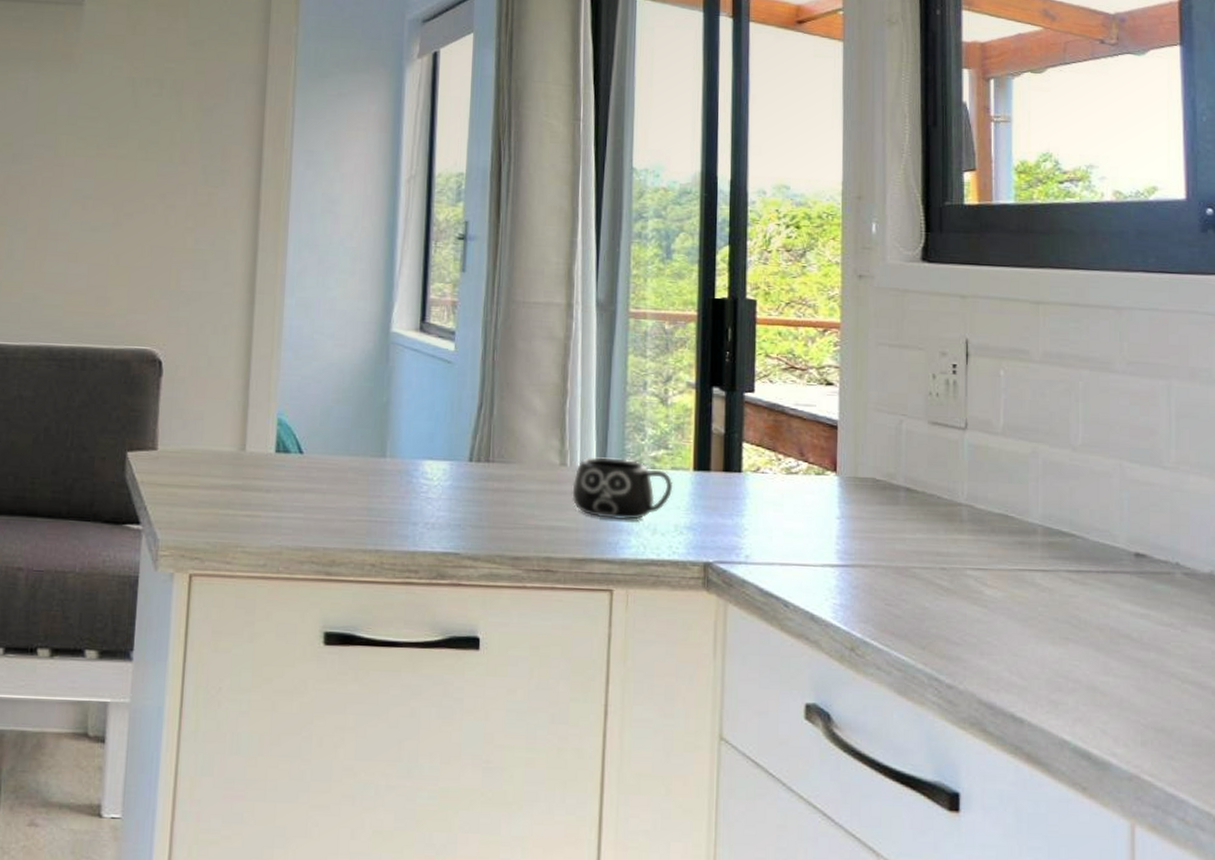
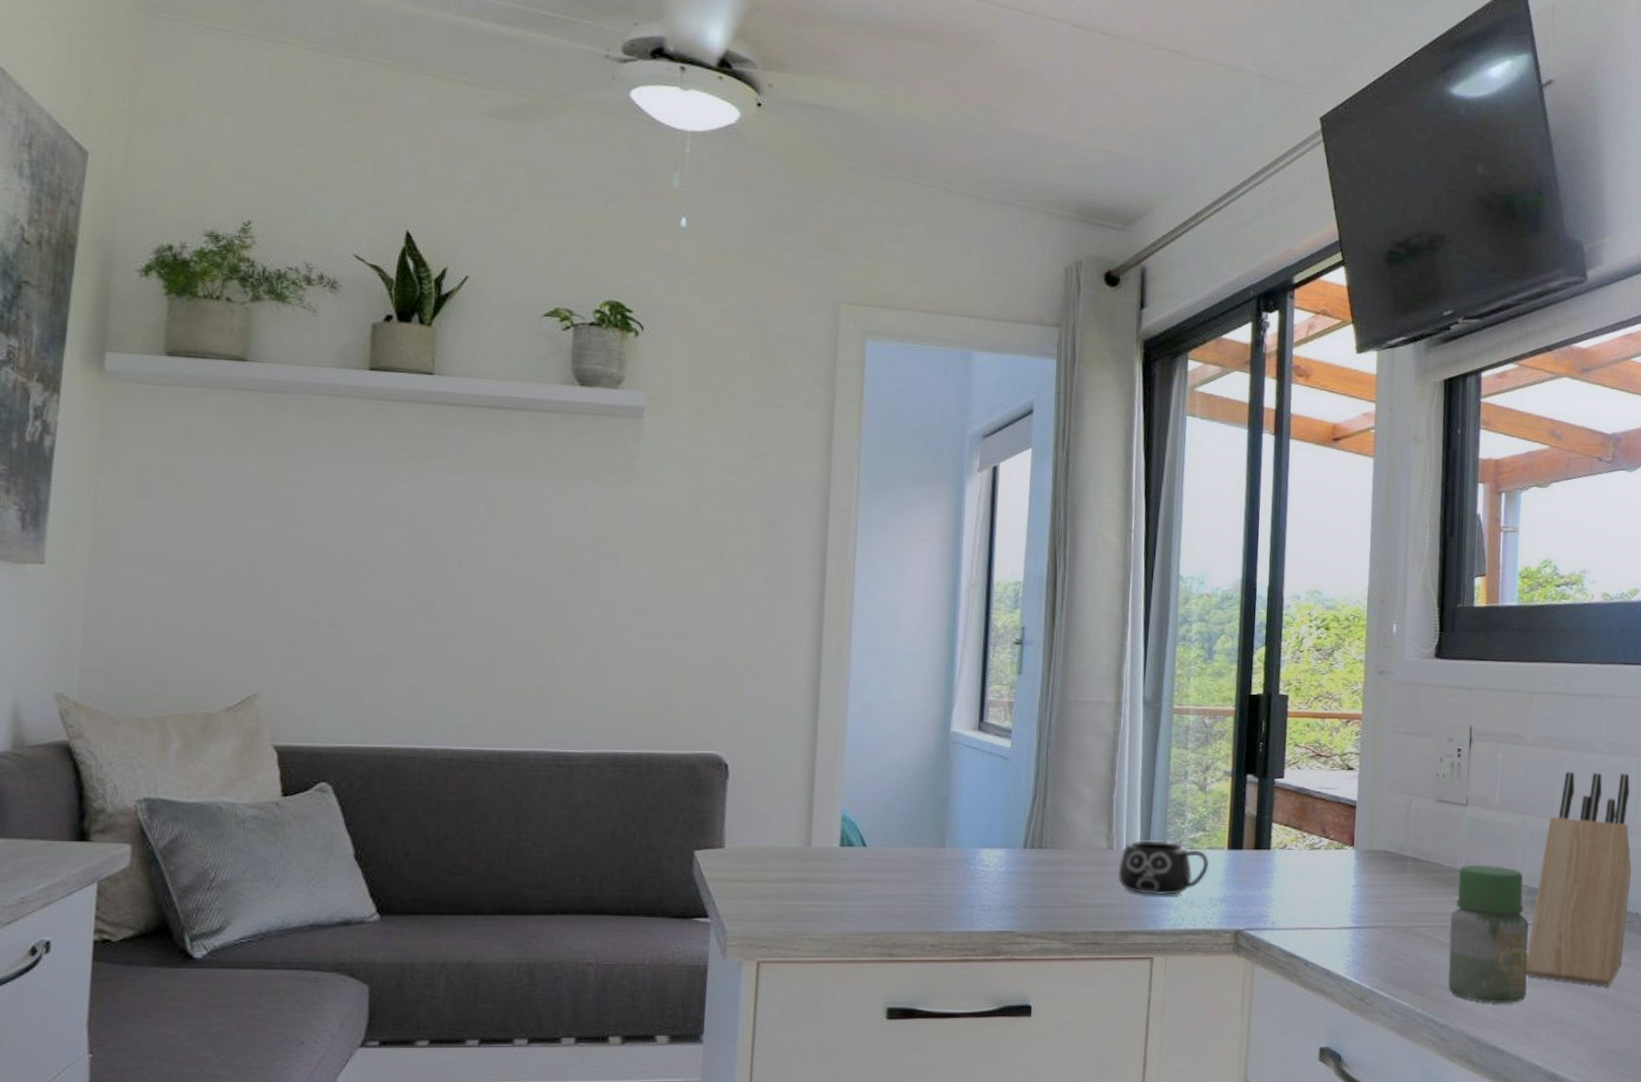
jar: none [953,499,1048,664] -> present [1448,865,1529,1004]
knife block: none [1046,393,1168,651] -> present [1526,771,1632,988]

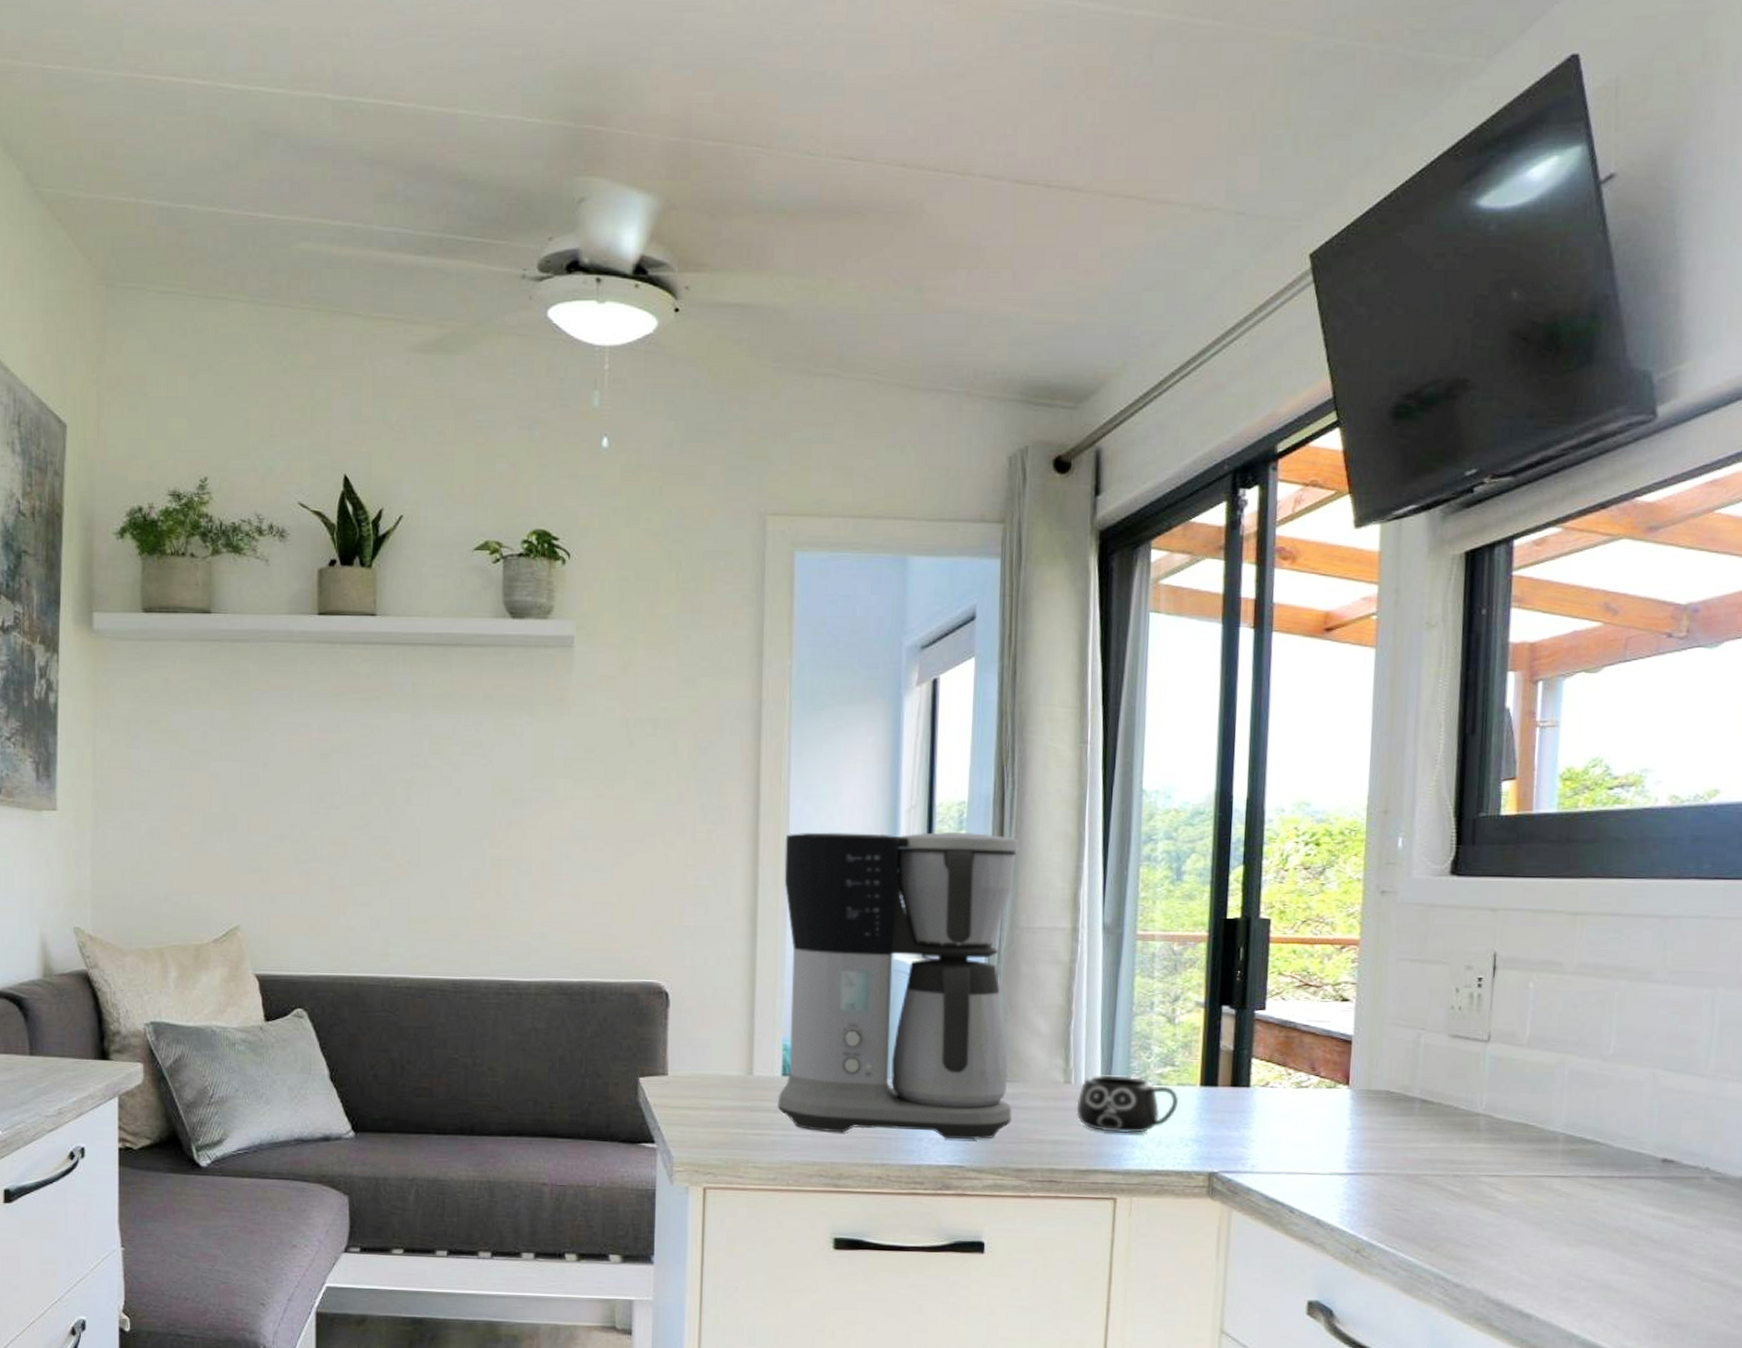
coffee maker: none [834,607,1070,906] -> present [777,831,1020,1140]
jar: present [1448,865,1529,1004] -> none [1463,1109,1566,1265]
knife block: present [1526,771,1632,988] -> none [1561,1004,1703,1251]

